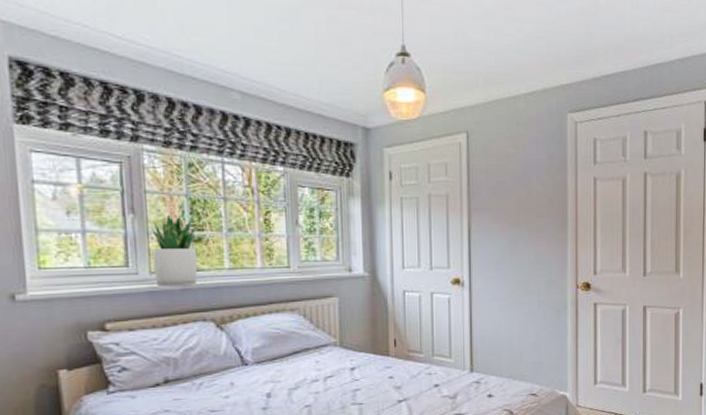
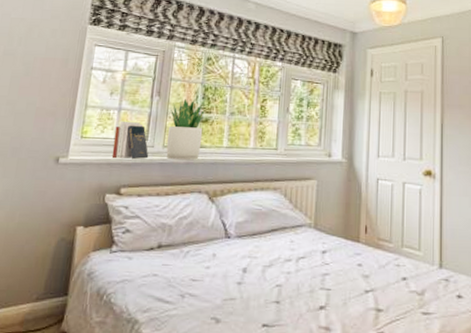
books: none [82,245,134,291] -> present [111,120,149,160]

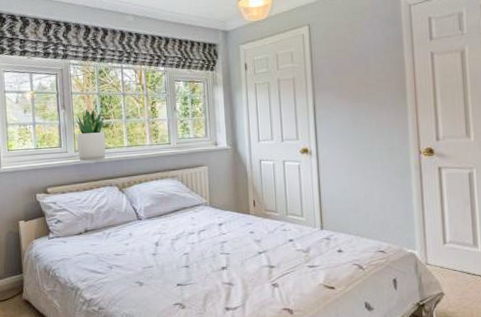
books: present [111,120,149,160] -> none [33,133,65,165]

